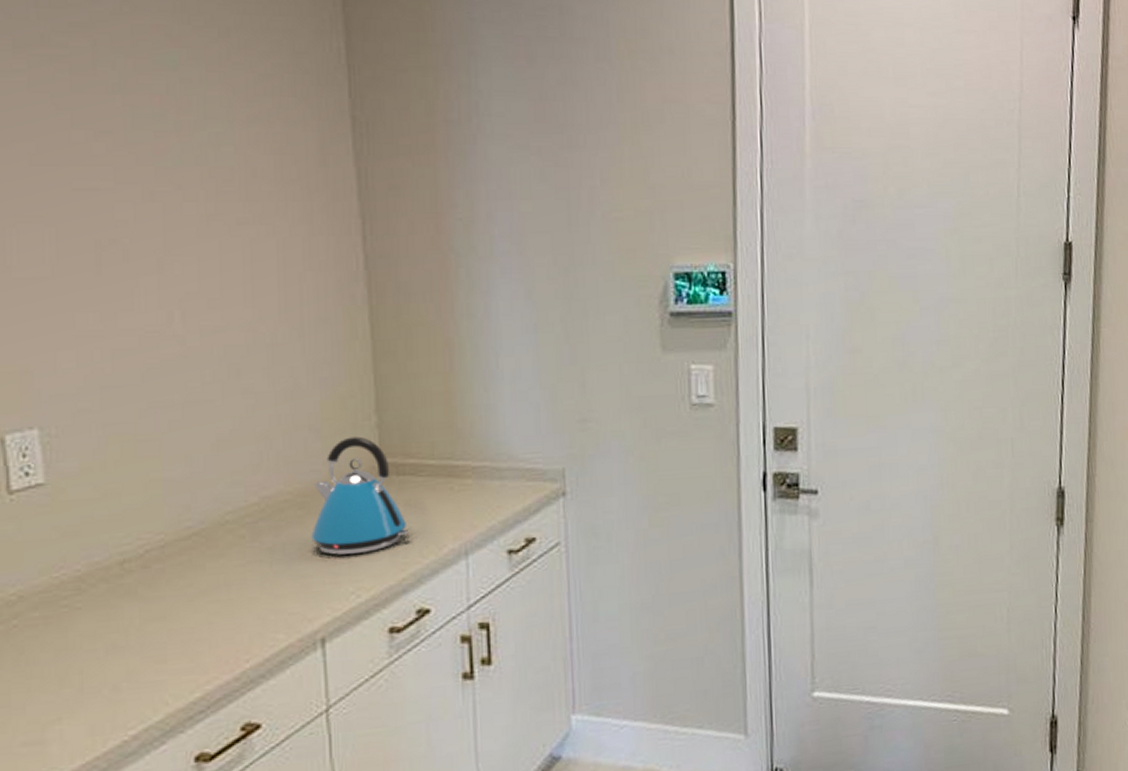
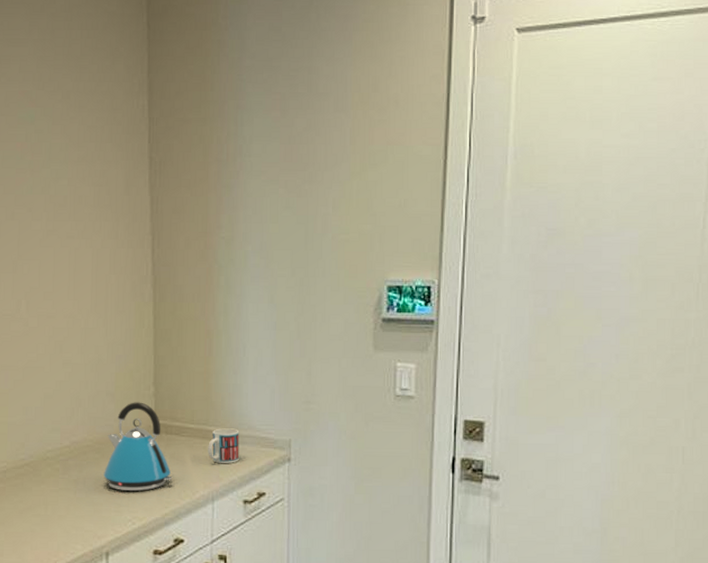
mug: none [455,460,498,507] -> present [208,428,240,463]

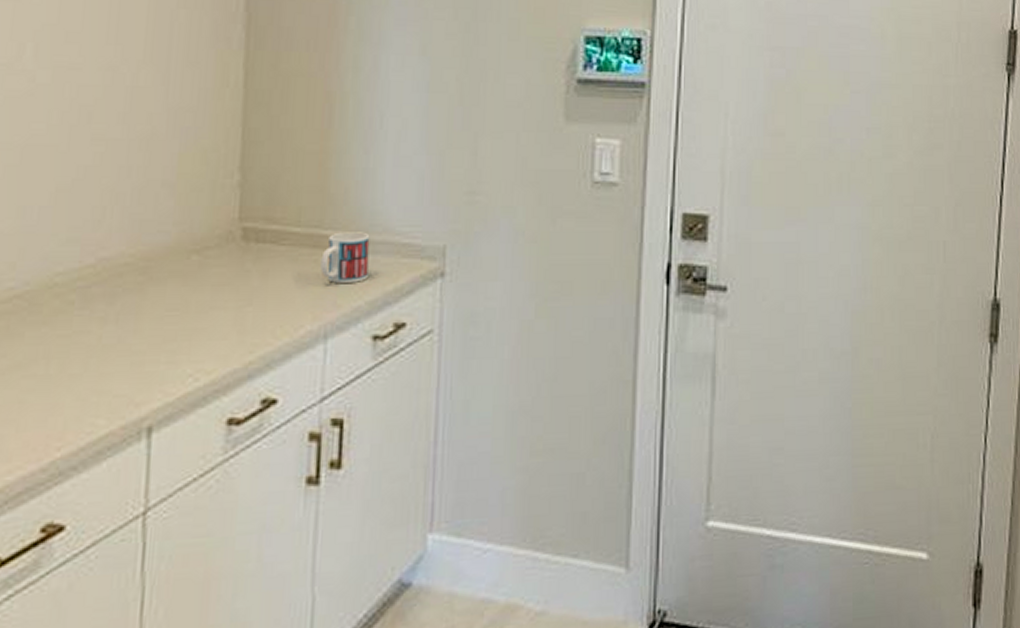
kettle: present [103,402,173,492] -> none [150,196,263,331]

